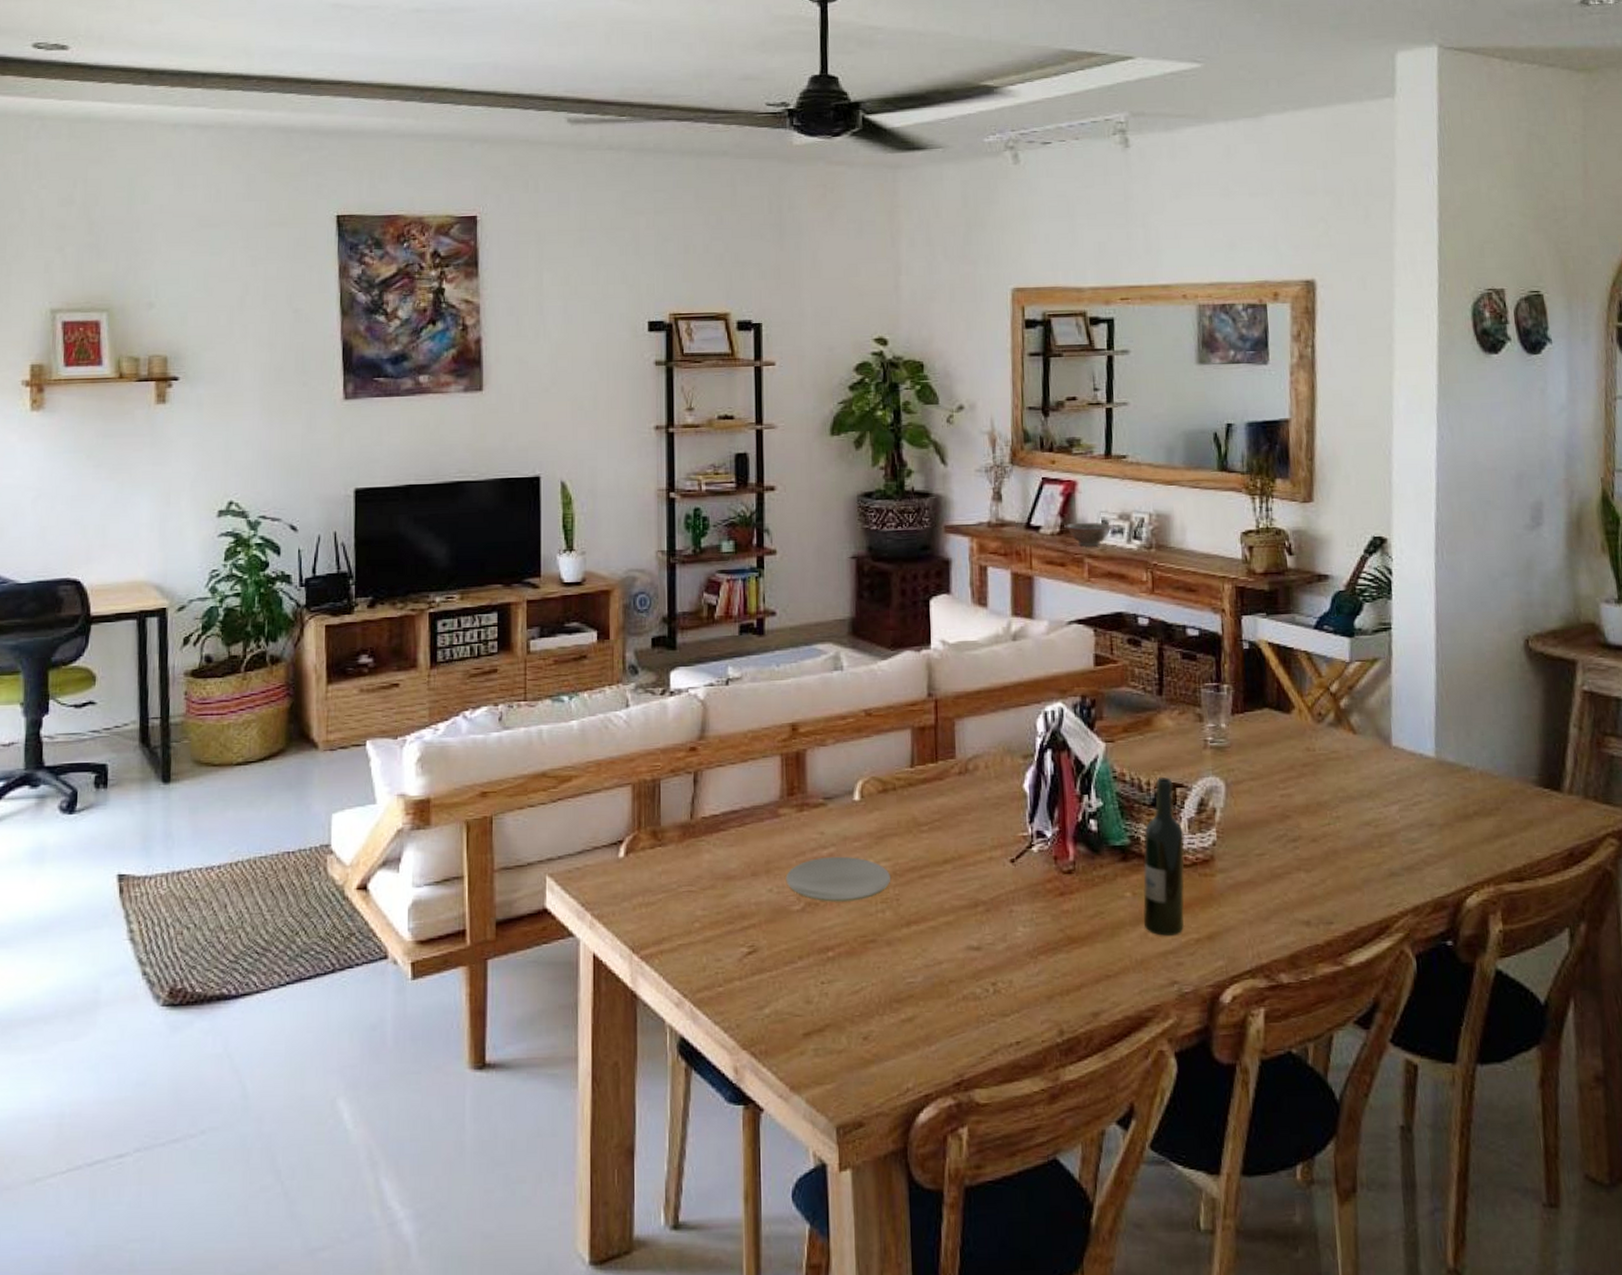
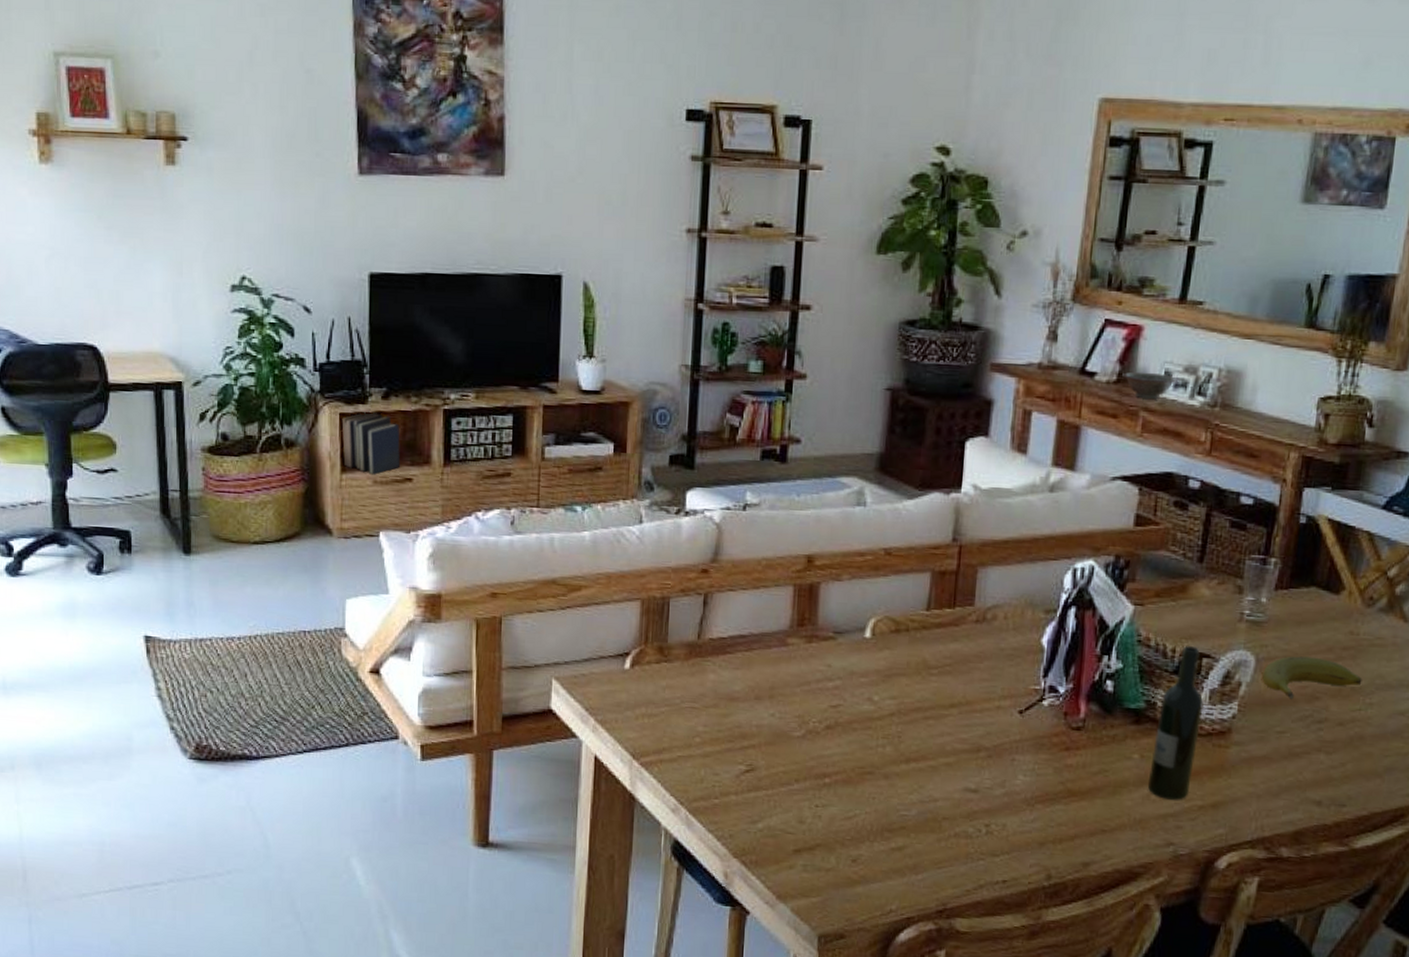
books: none [327,621,387,684] -> present [342,411,401,475]
plate: present [785,856,891,902] -> none [788,689,895,734]
fruit: none [1234,776,1326,821] -> present [1262,656,1362,700]

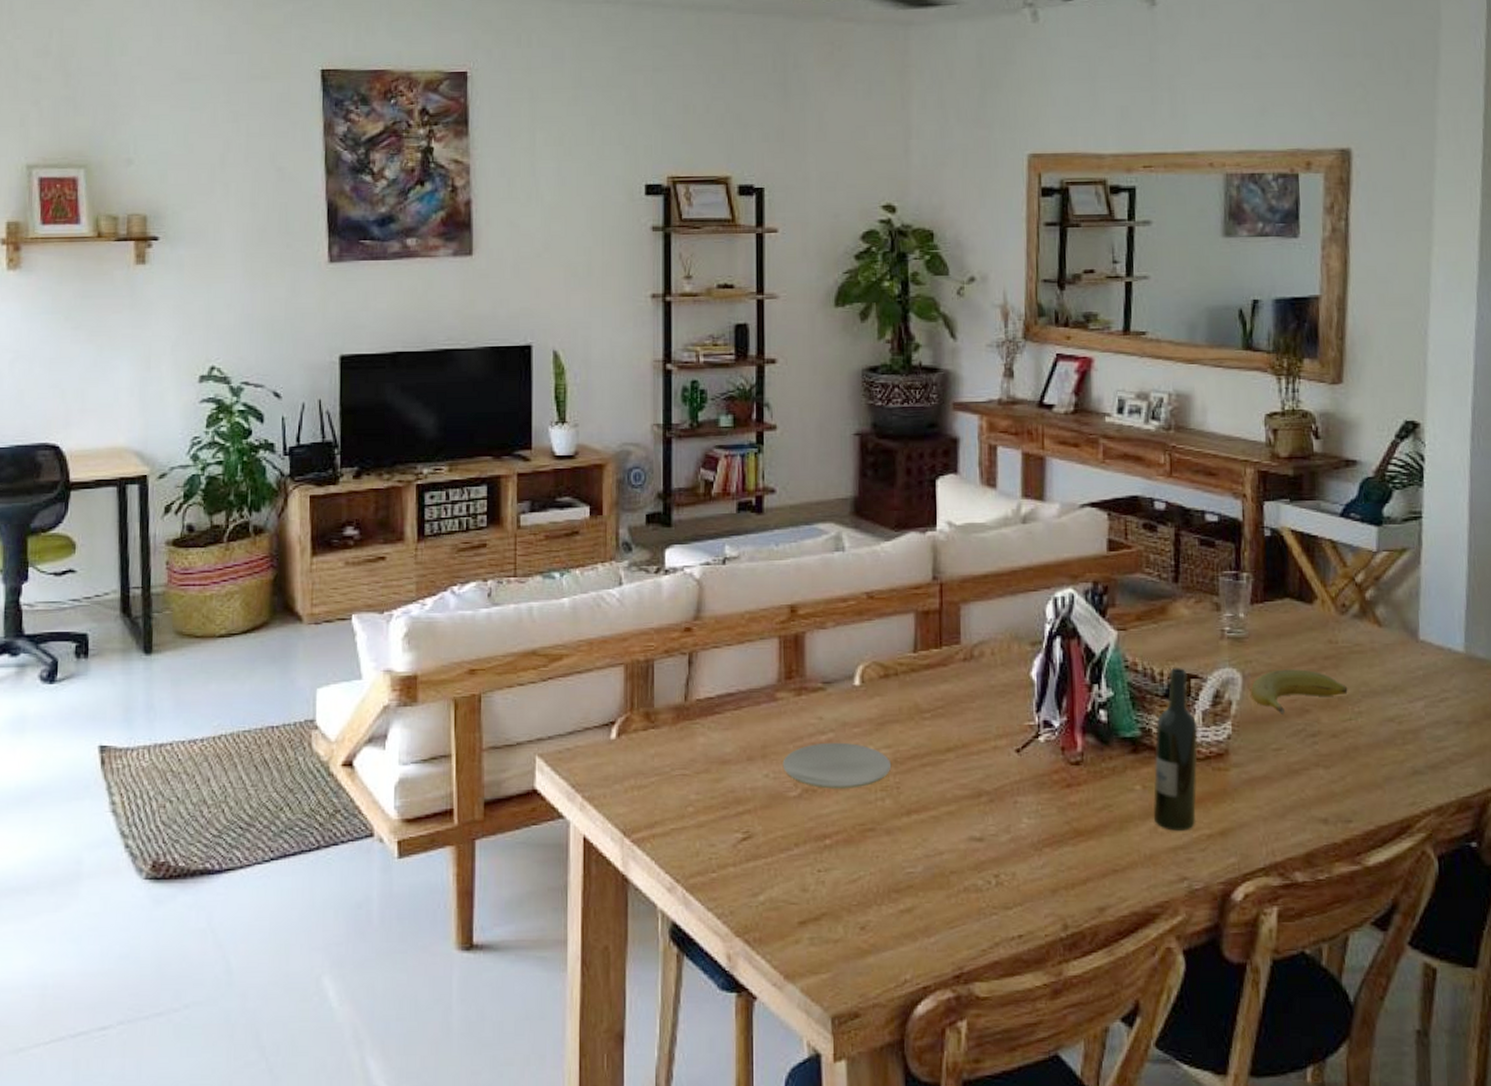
books: present [342,411,401,475] -> none [312,491,373,556]
plate: none [788,689,895,734] -> present [782,742,892,789]
decorative bowl: present [1122,371,1178,400] -> none [1079,401,1131,427]

